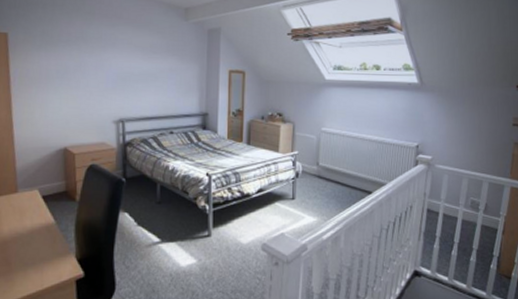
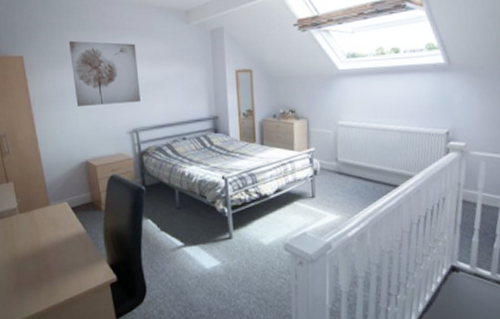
wall art: none [60,23,132,92] -> present [68,40,140,106]

